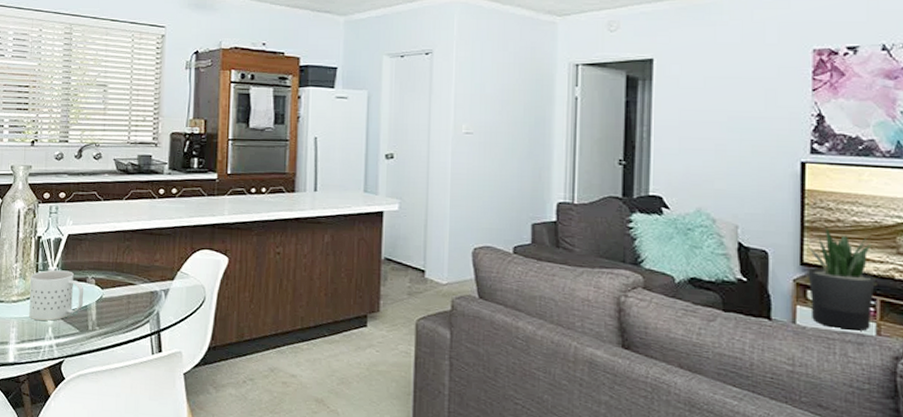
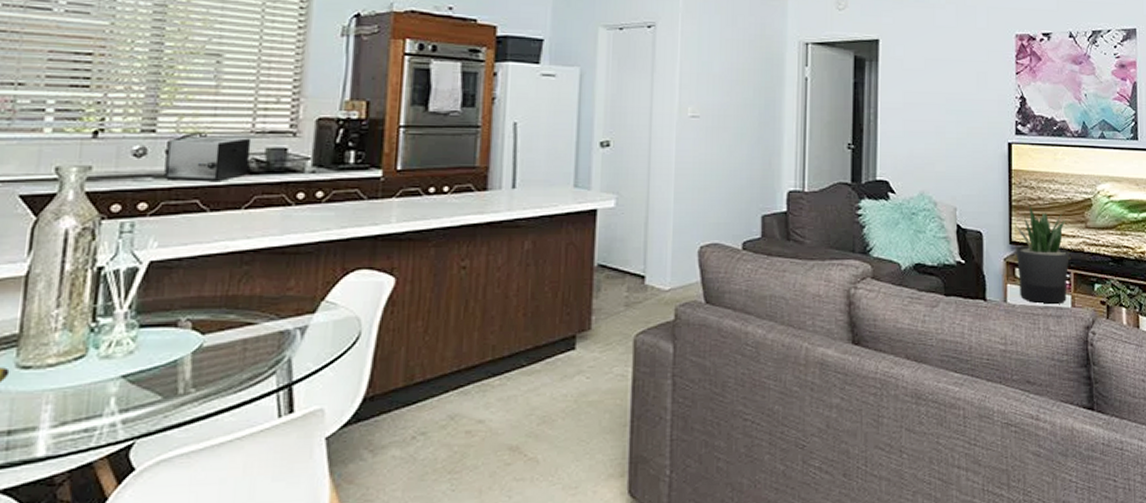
mug: present [29,269,84,321] -> none [76,313,173,390]
toaster: none [74,145,128,180] -> present [164,135,252,183]

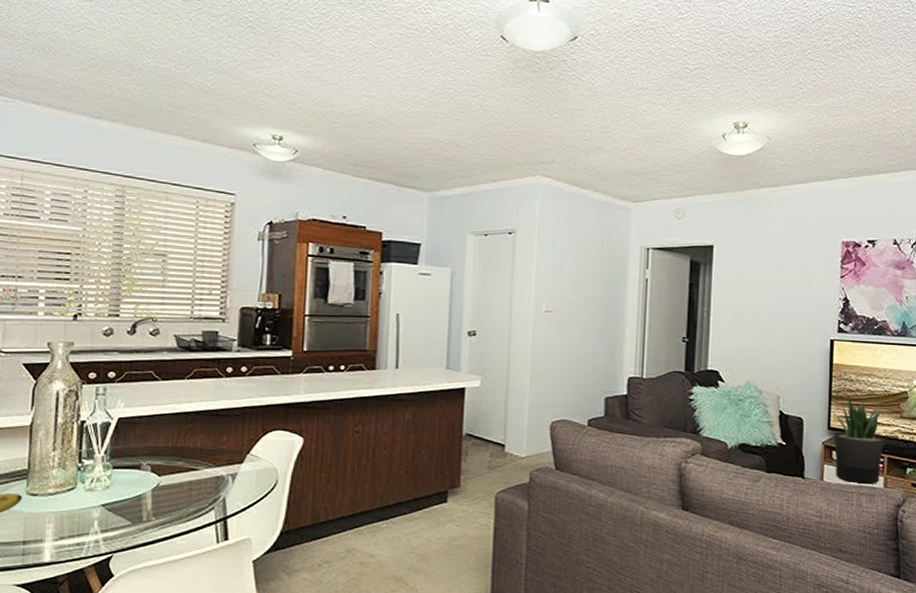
toaster: present [164,135,252,183] -> none [127,320,191,358]

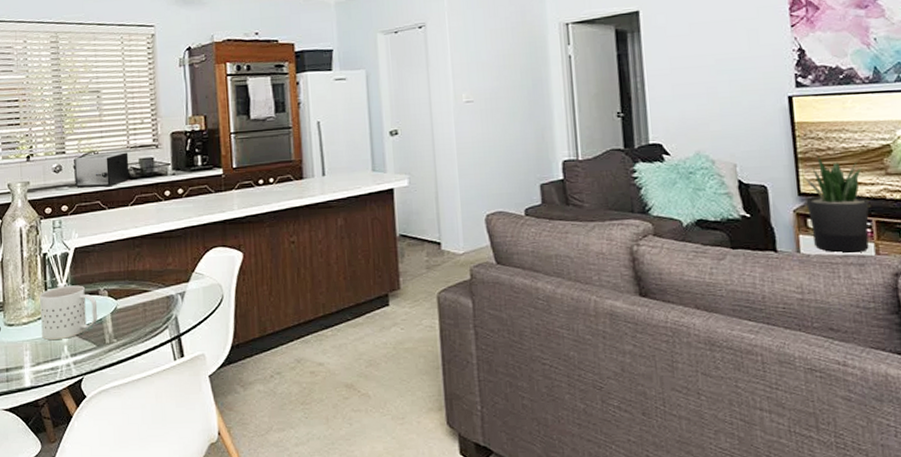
mug: none [70,457,138,514] -> present [40,285,98,341]
toaster: none [127,320,191,358] -> present [74,152,130,188]

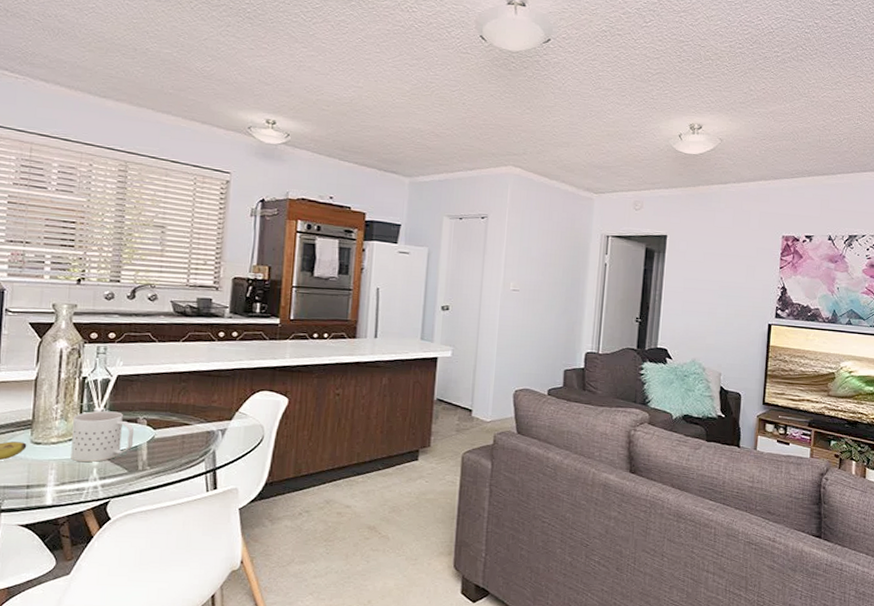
toaster: present [74,152,130,188] -> none [126,286,187,321]
planter: present [803,156,869,253] -> none [767,375,812,454]

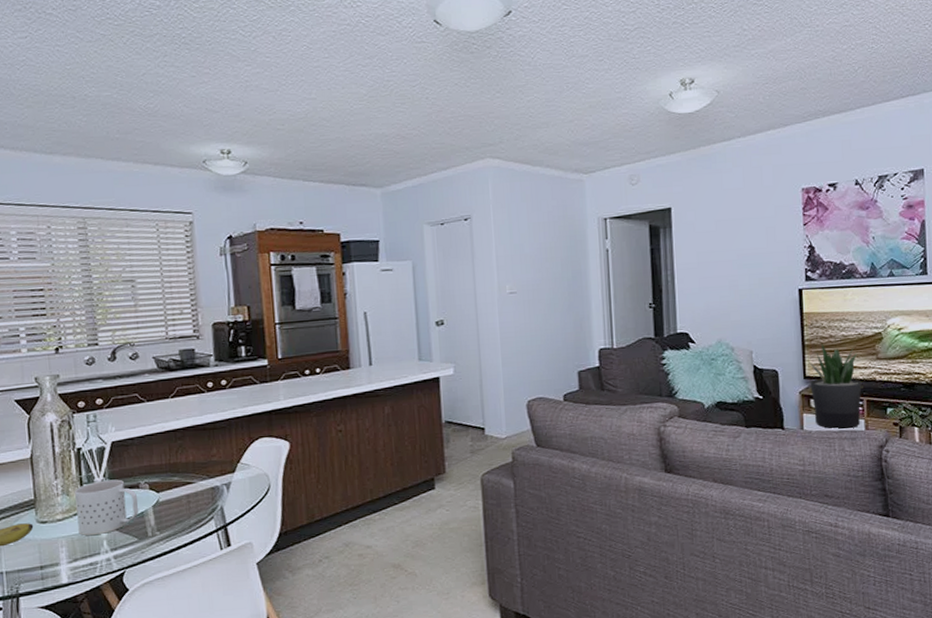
planter: none [767,375,812,454] -> present [809,343,862,429]

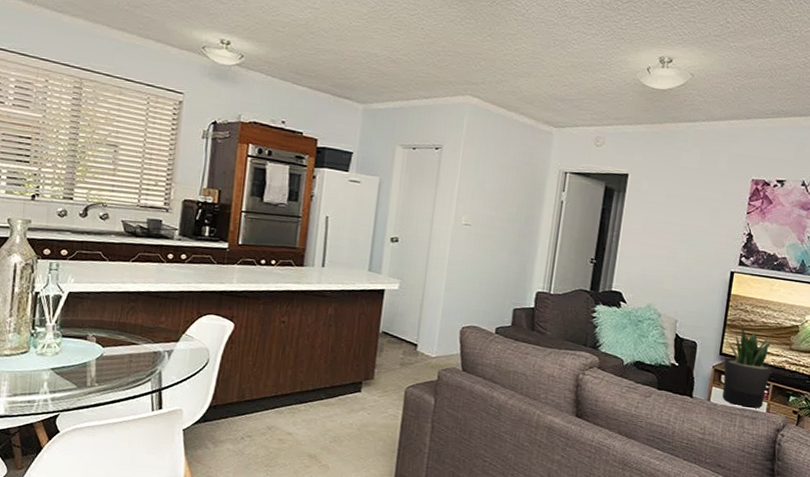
mug: present [75,479,138,536] -> none [23,326,84,376]

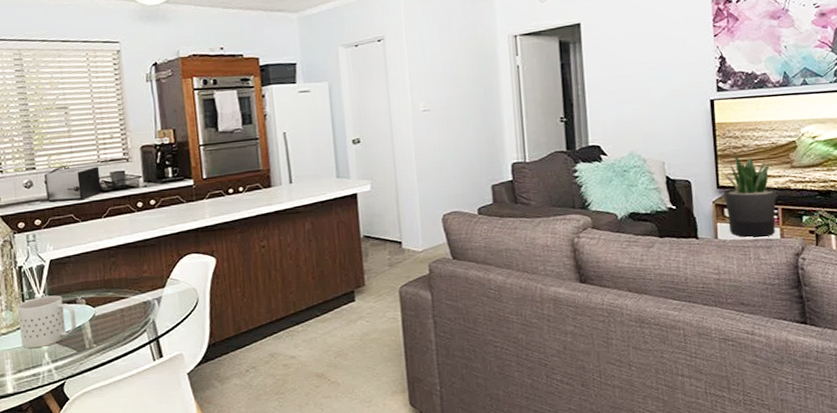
mug: none [23,326,84,376] -> present [17,295,76,349]
toaster: none [78,205,138,241] -> present [44,166,102,203]

